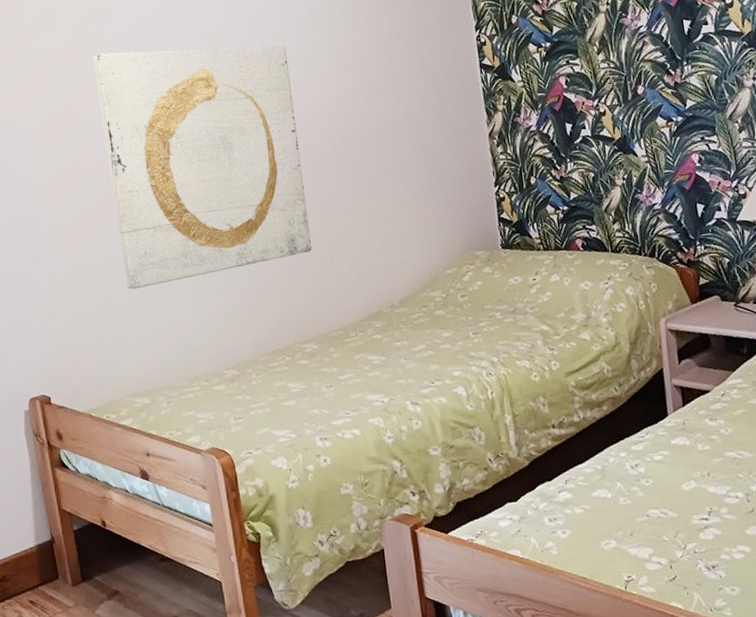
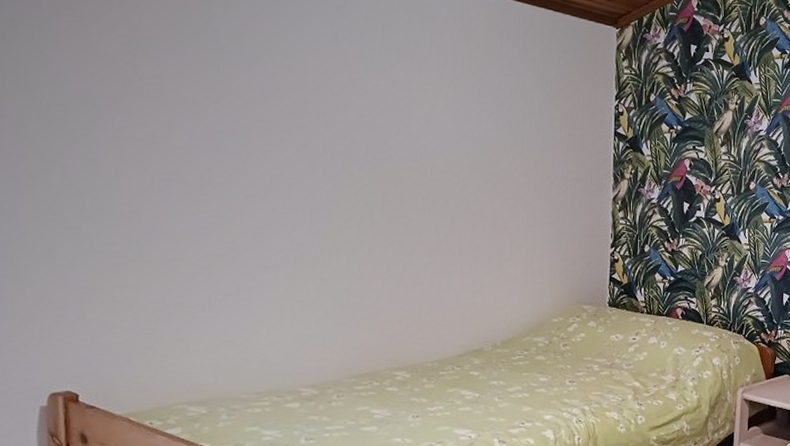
wall art: present [93,45,312,290] -> none [193,28,423,290]

